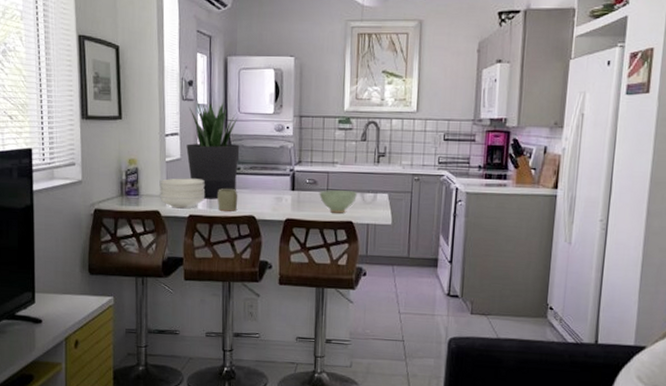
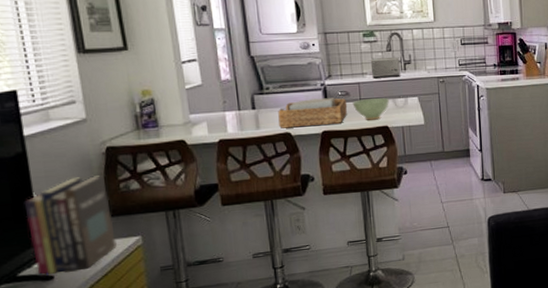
books: none [27,233,93,320] -> present [23,175,117,275]
bowl: present [159,178,206,209] -> none [181,102,235,135]
planter: present [186,97,240,200] -> none [205,22,267,122]
mug: present [217,188,238,211] -> none [248,109,271,132]
napkin holder: none [245,184,314,213] -> present [278,97,348,129]
toaster: none [342,147,375,170] -> present [370,56,401,79]

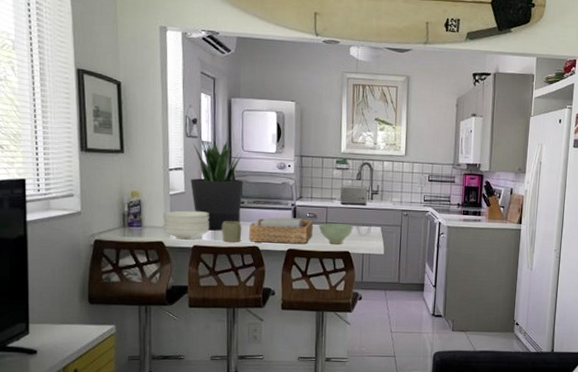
books: present [23,175,117,275] -> none [20,264,93,350]
bowl: none [181,102,235,135] -> present [163,210,210,240]
planter: none [205,22,267,122] -> present [190,134,244,231]
mug: none [248,109,271,132] -> present [222,221,242,242]

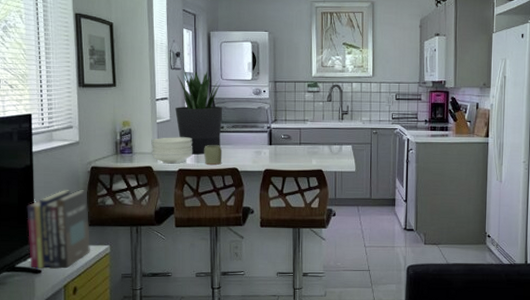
books: none [20,264,93,350] -> present [26,190,90,269]
napkin holder: present [249,217,314,244] -> none [229,139,289,165]
bowl: present [318,223,354,244] -> none [293,143,326,163]
toaster: present [339,185,369,206] -> none [312,106,339,126]

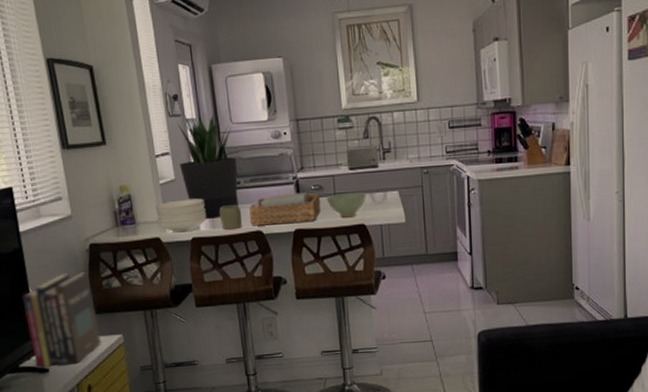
napkin holder: none [229,139,289,165] -> present [249,192,321,226]
bowl: none [293,143,326,163] -> present [326,191,367,218]
toaster: none [312,106,339,126] -> present [345,144,379,170]

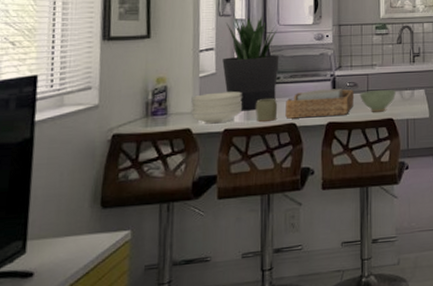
books: present [22,272,101,368] -> none [18,163,106,272]
toaster: present [345,144,379,170] -> none [380,49,410,70]

